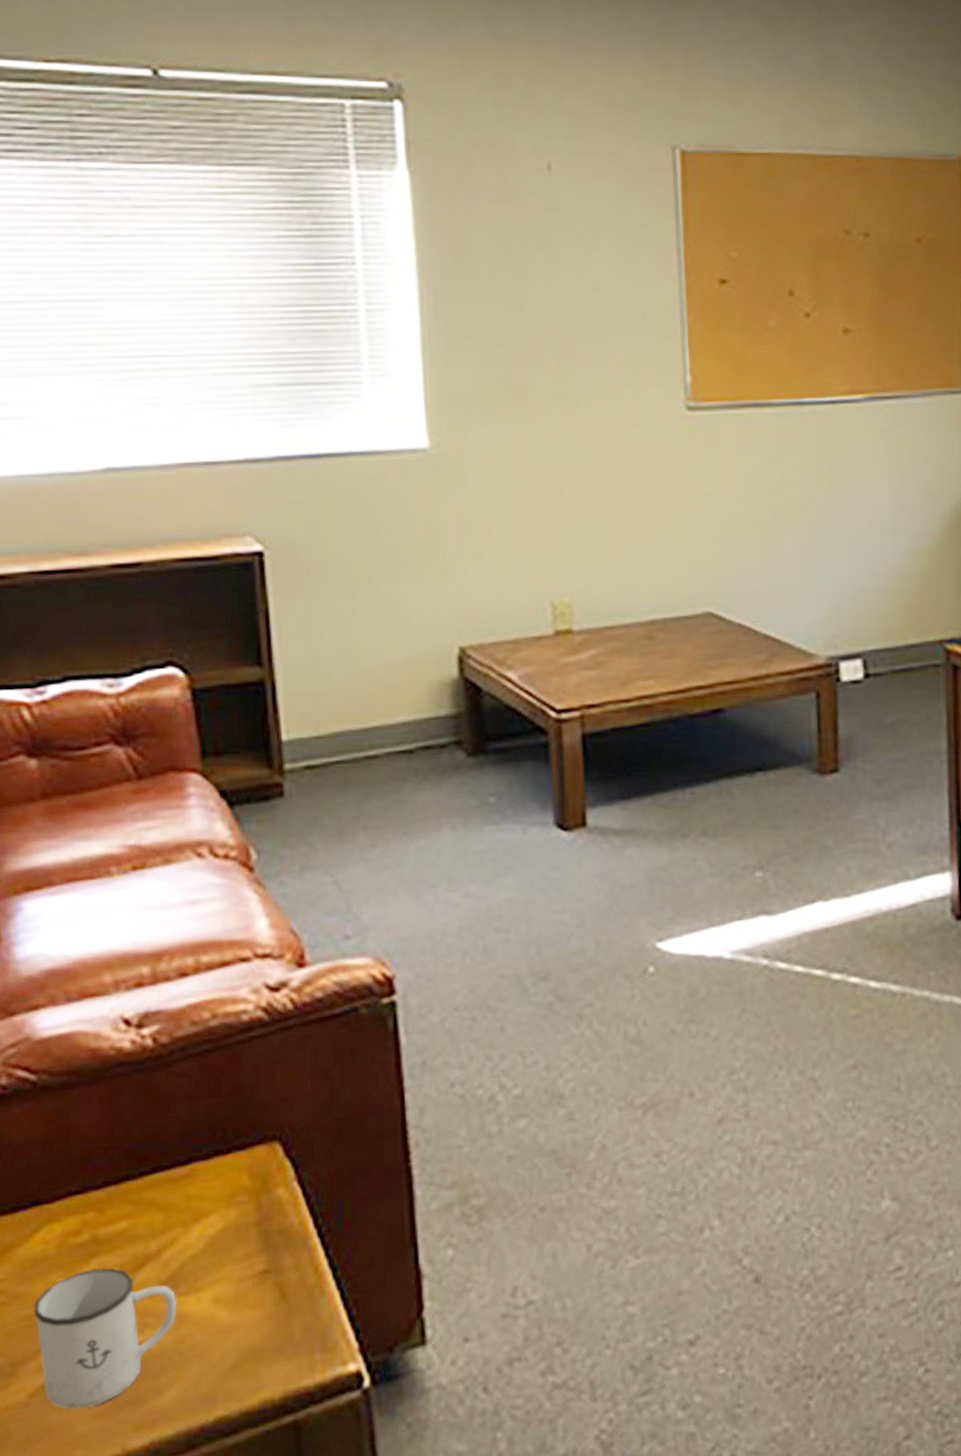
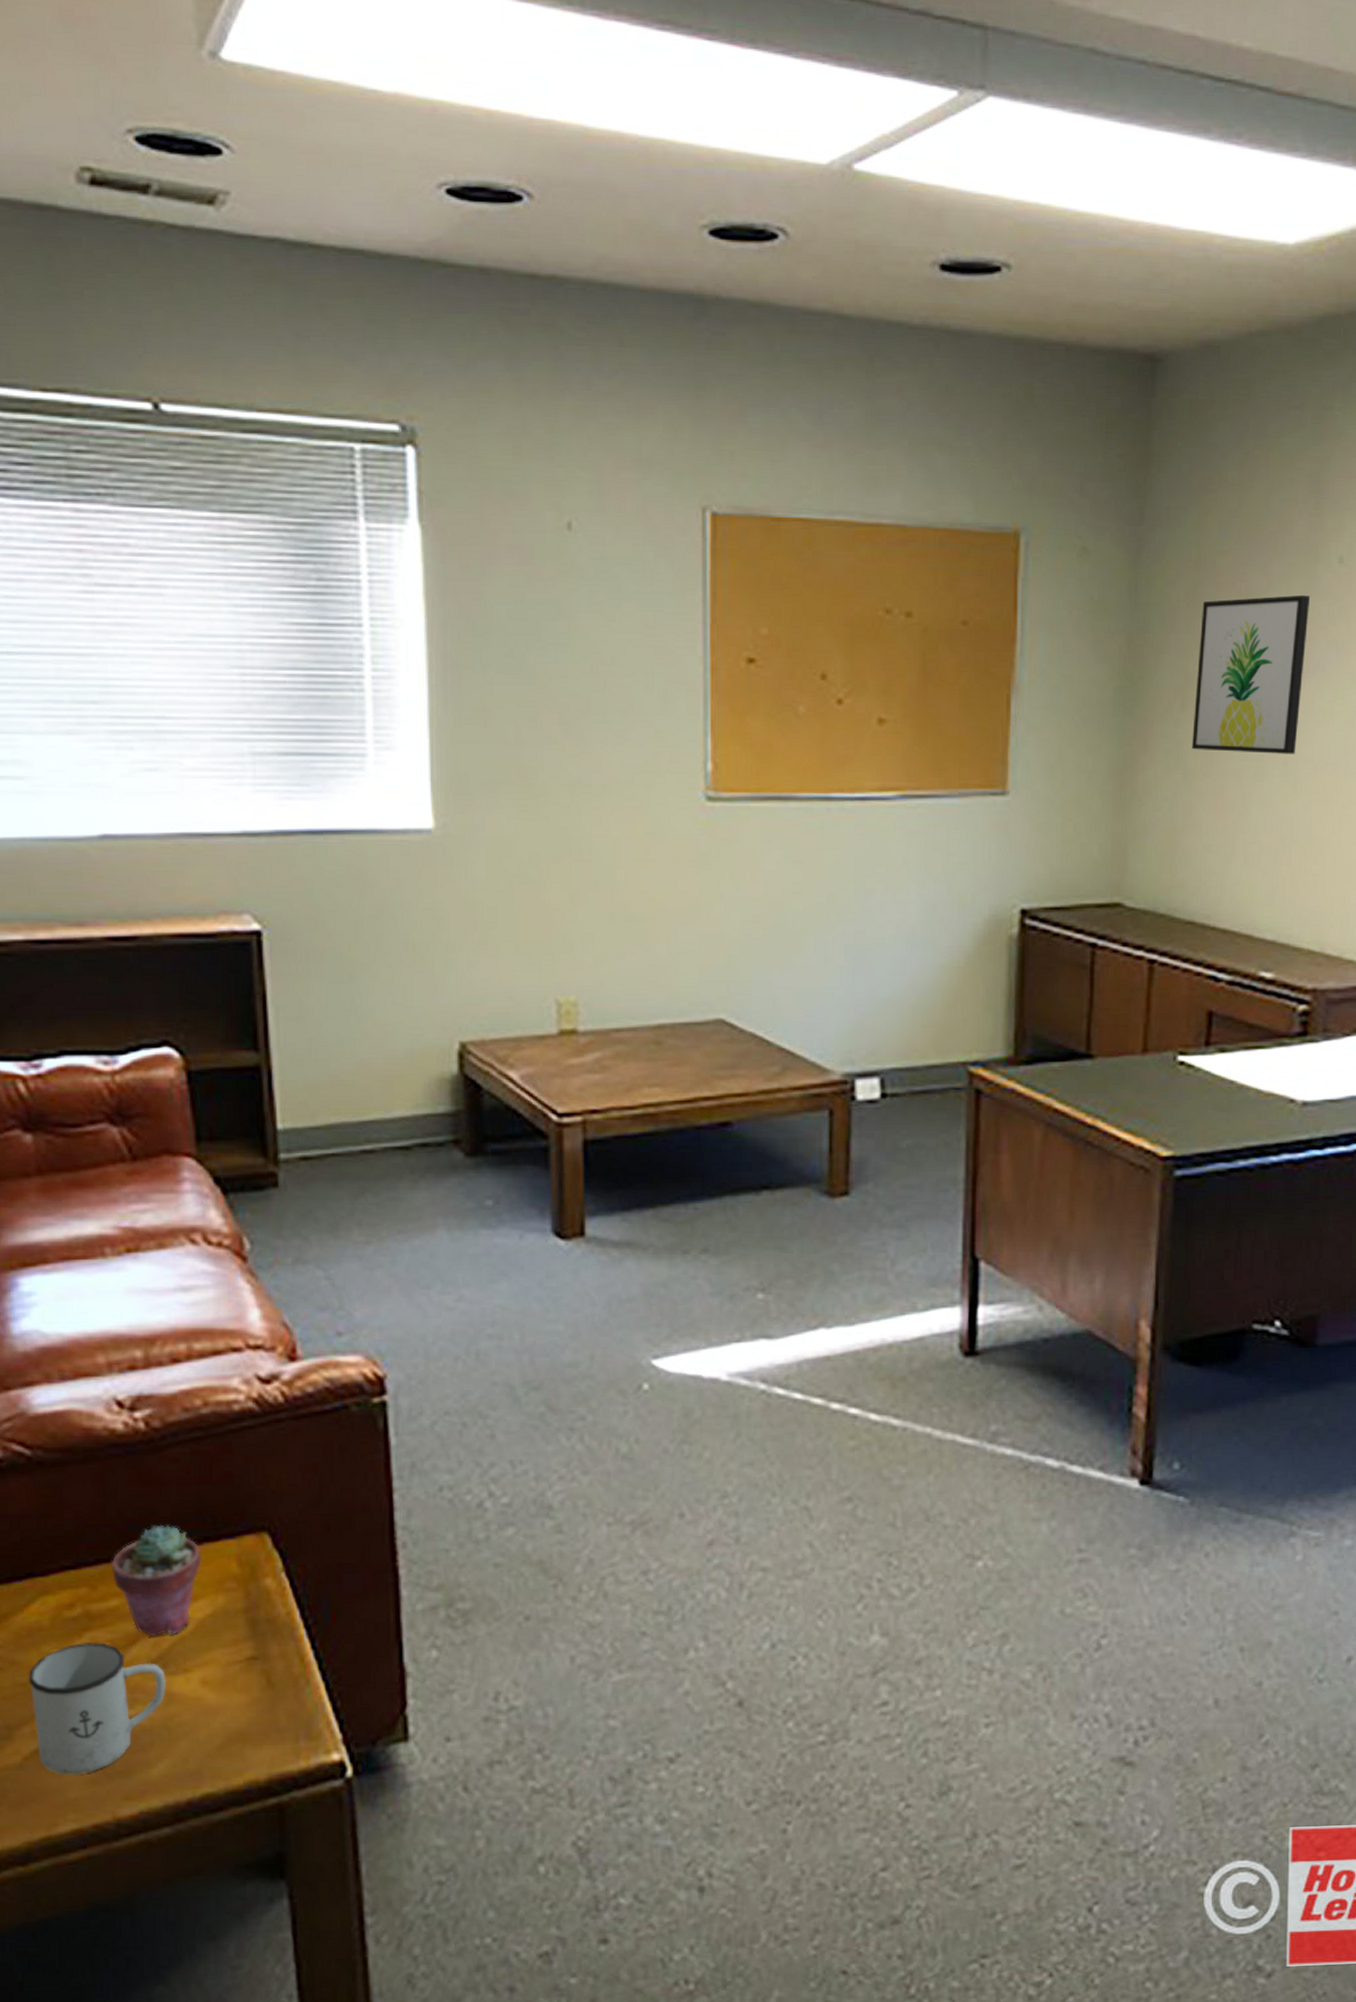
potted succulent: none [119,1141,212,1258] -> present [111,1524,202,1637]

